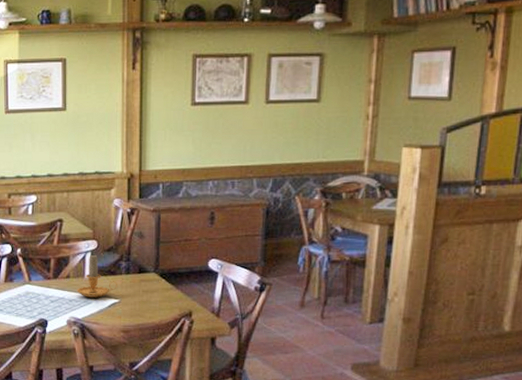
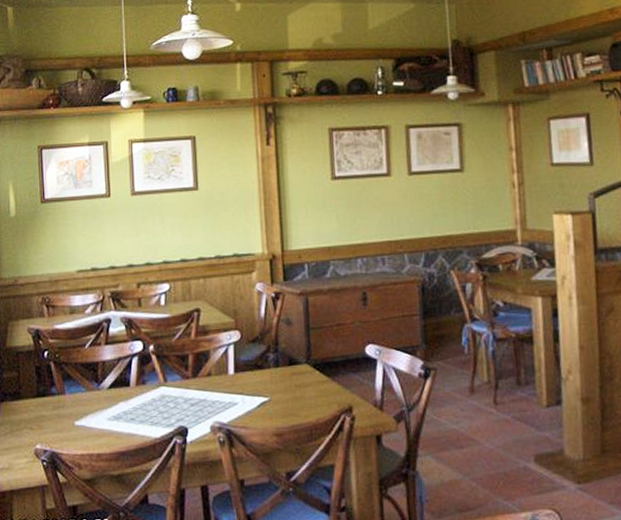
candle: present [76,254,117,298] -> none [219,347,266,397]

